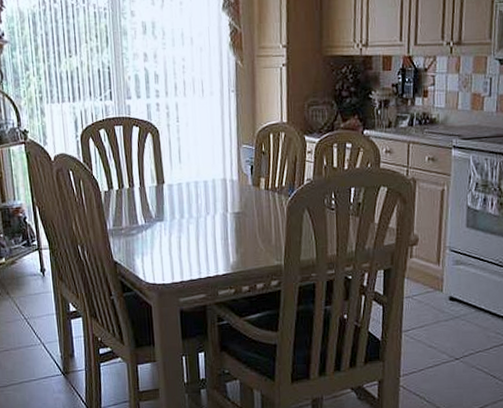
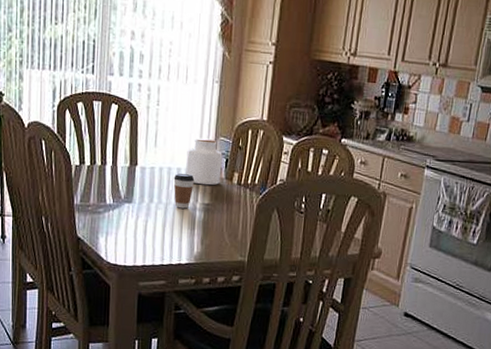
coffee cup: none [201,186,223,221] -> present [173,173,195,209]
jar: none [211,147,248,195] -> present [186,137,223,186]

